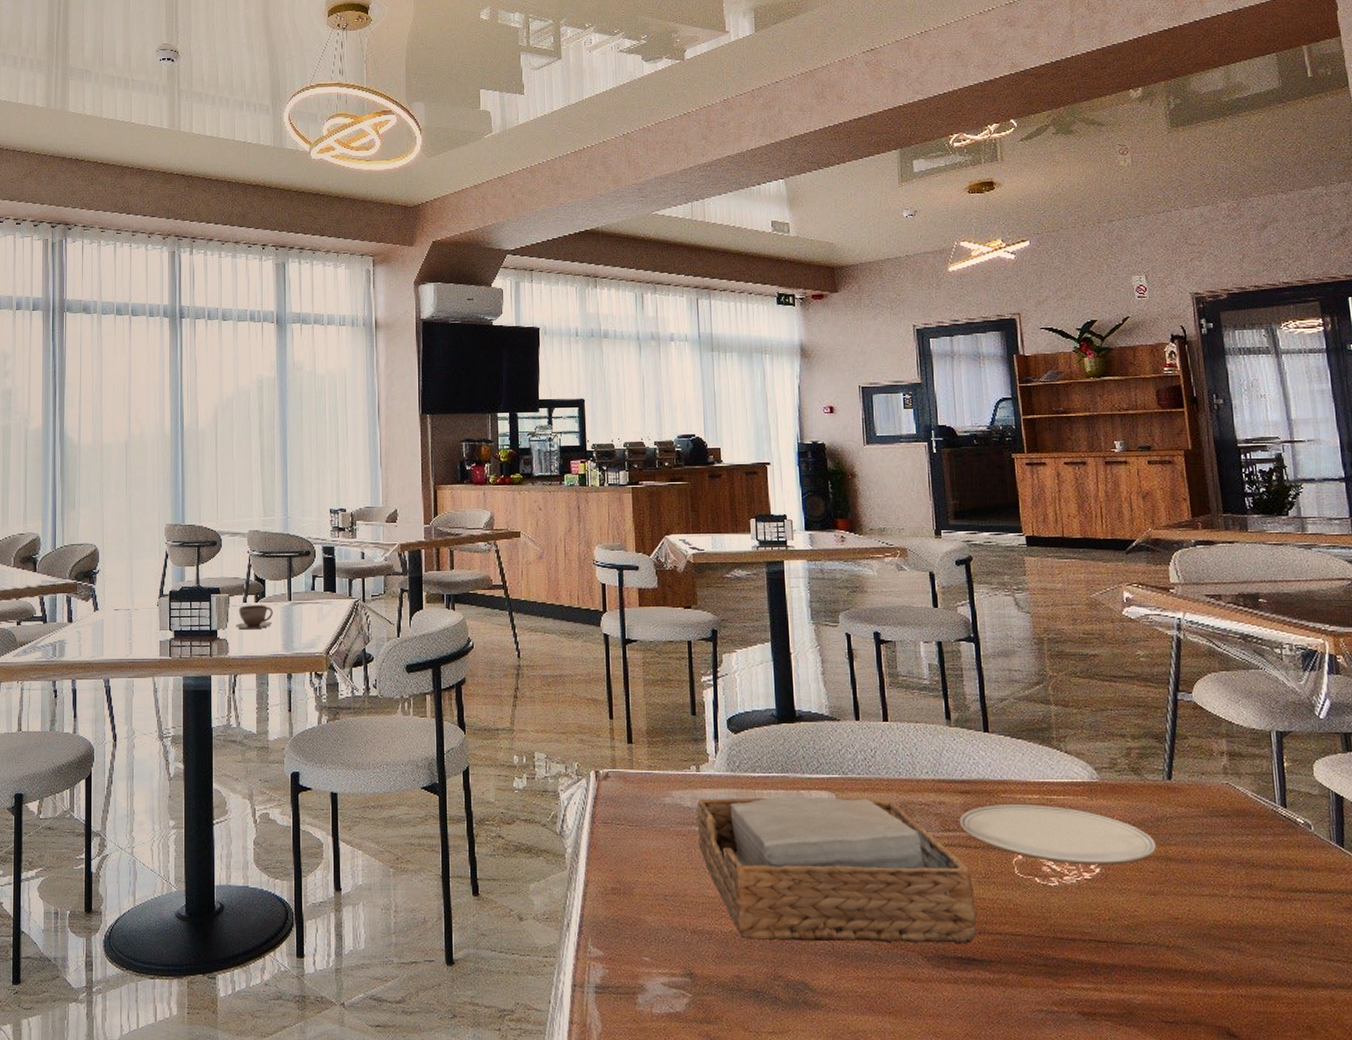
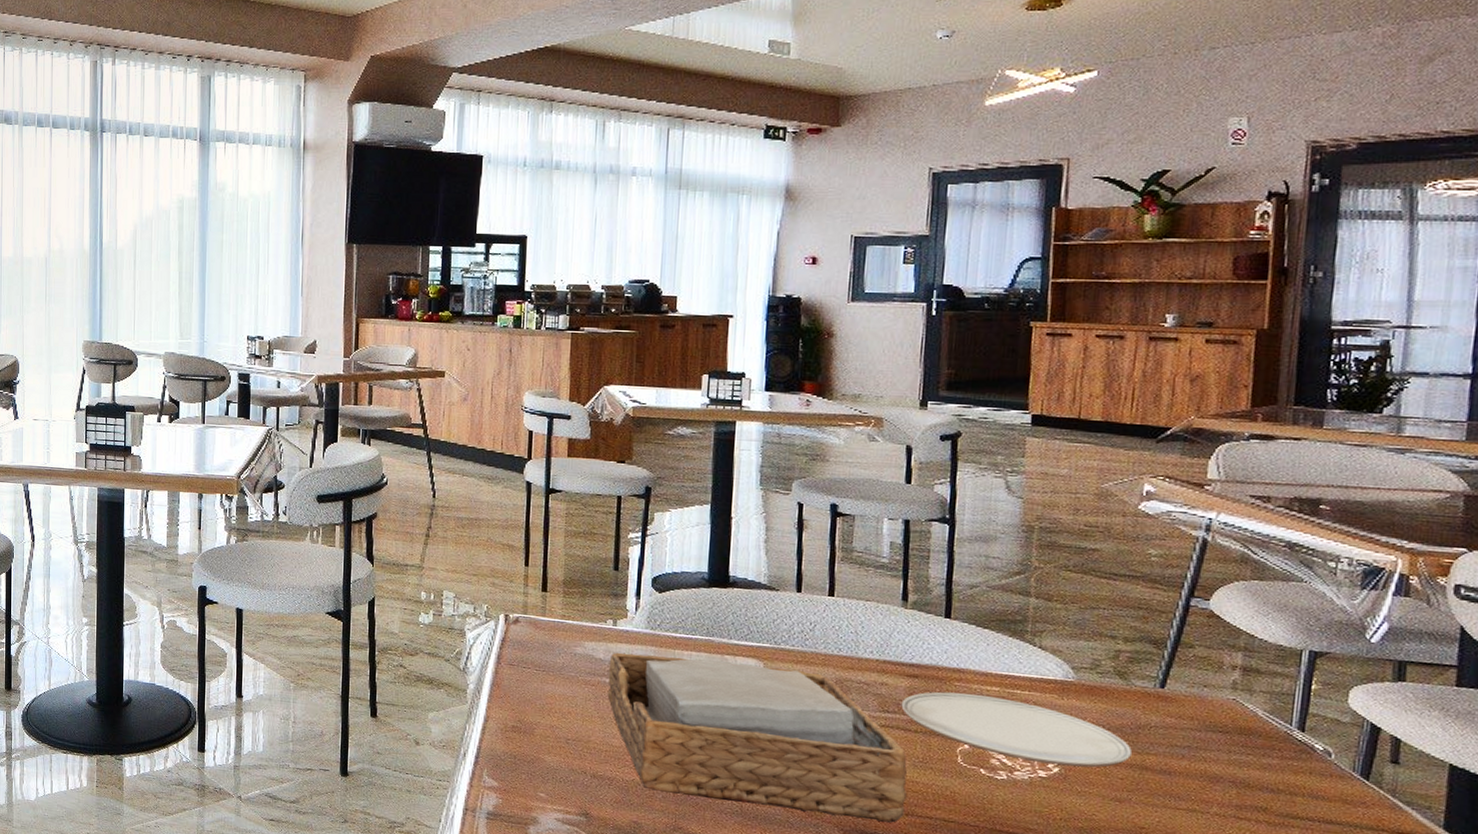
teacup: present [236,605,273,630] -> none [149,425,186,449]

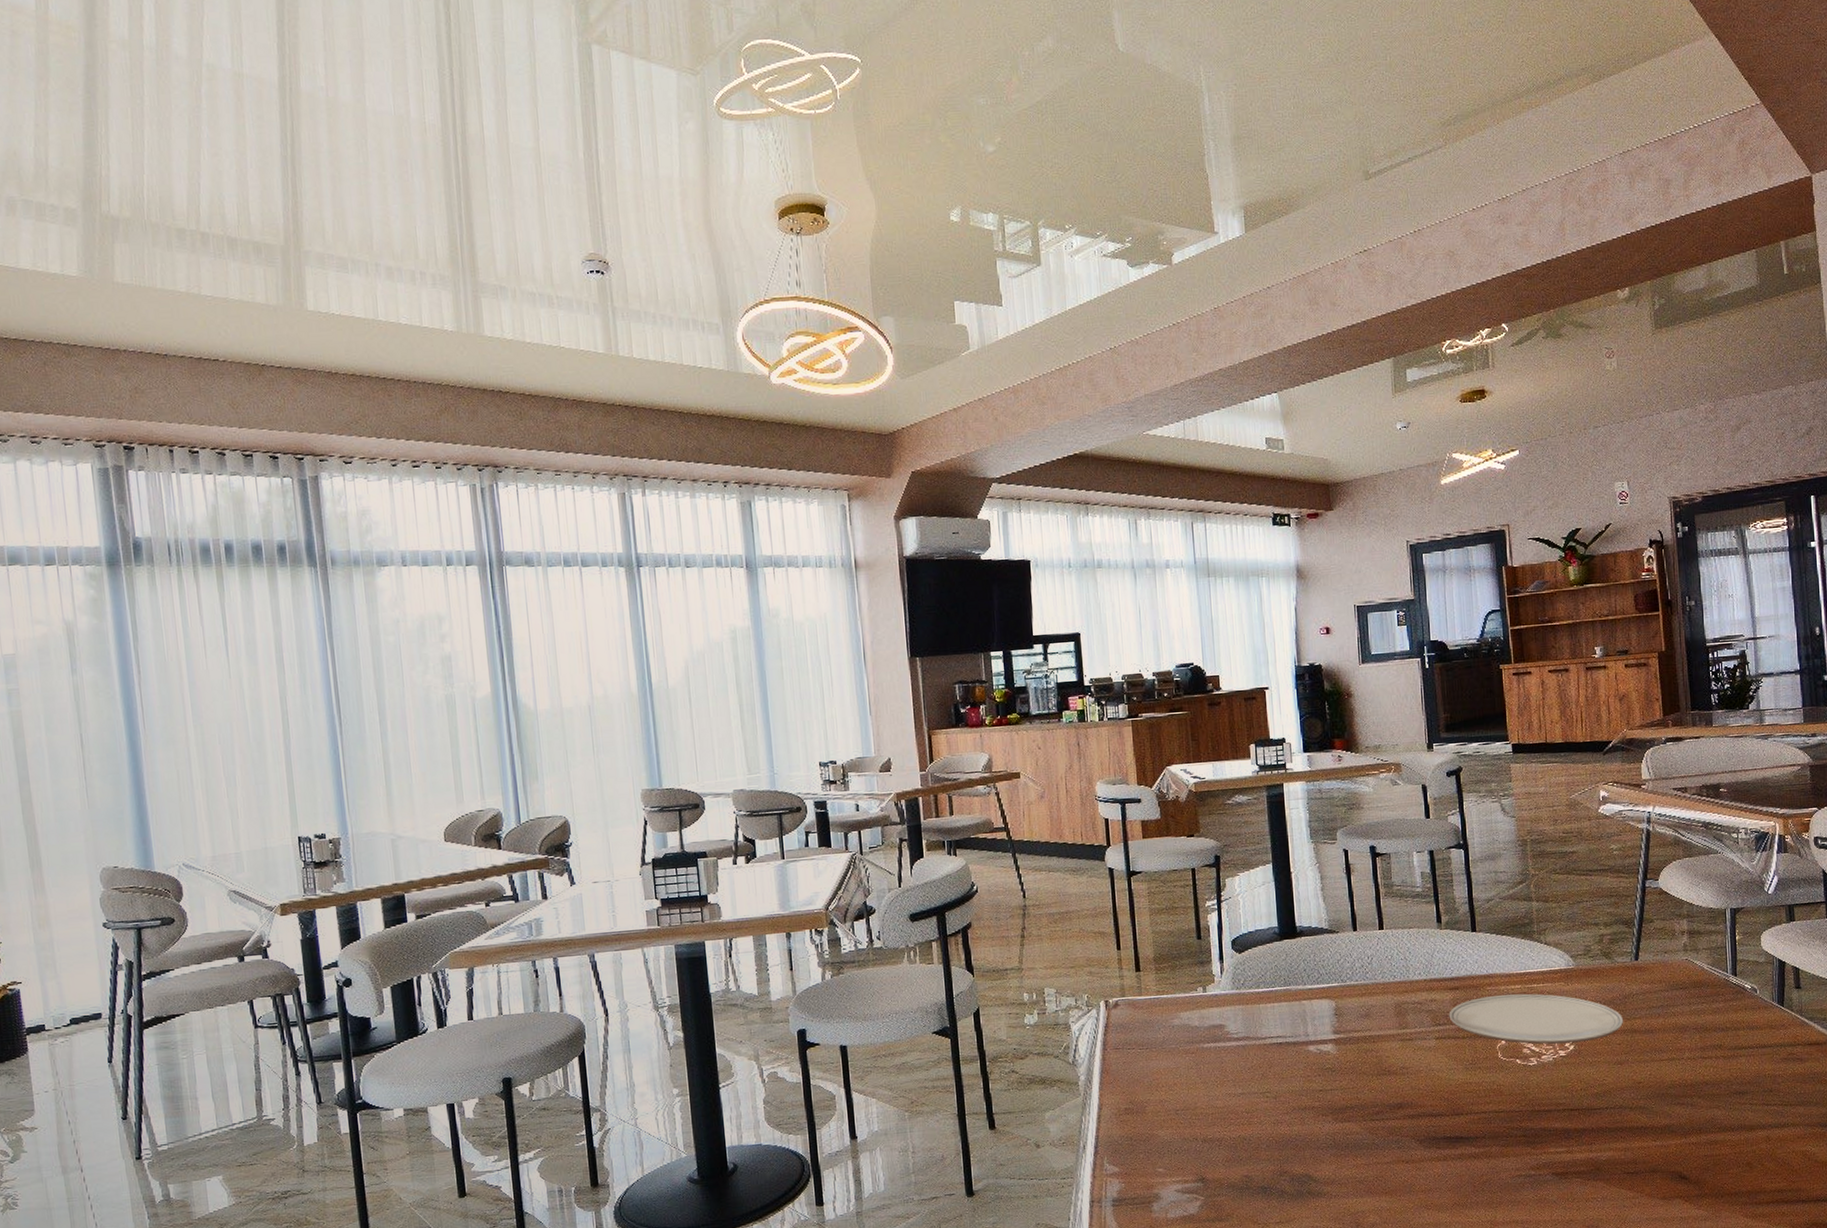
napkin holder: present [607,652,907,823] -> none [1204,1001,1465,1142]

